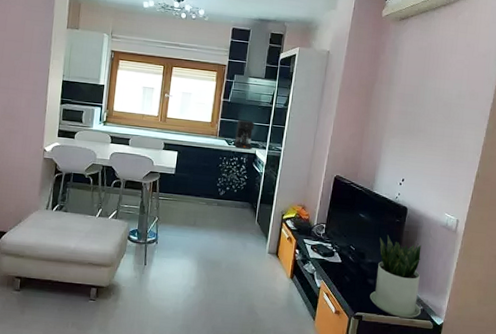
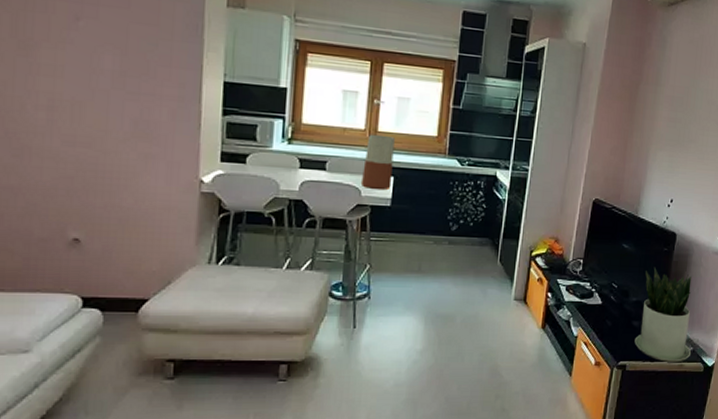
vase: none [153,119,179,161] -> present [360,134,395,189]
coffee maker: present [233,119,255,150] -> none [467,132,494,171]

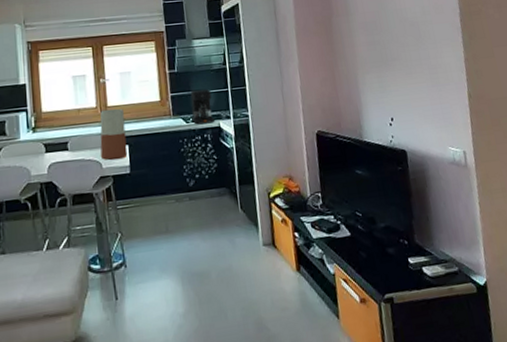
coffee maker: none [467,132,494,171] -> present [190,88,215,125]
planter: present [634,267,692,363] -> none [386,188,459,288]

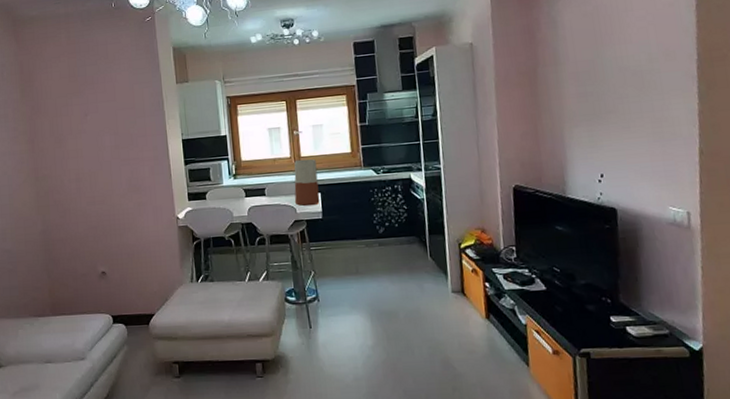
coffee maker: present [190,88,215,125] -> none [381,141,405,176]

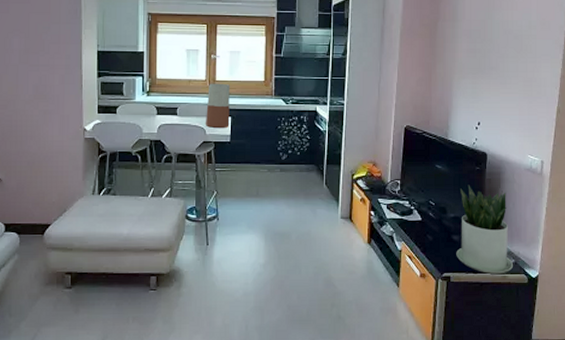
planter: none [589,246,669,349] -> present [456,185,514,275]

